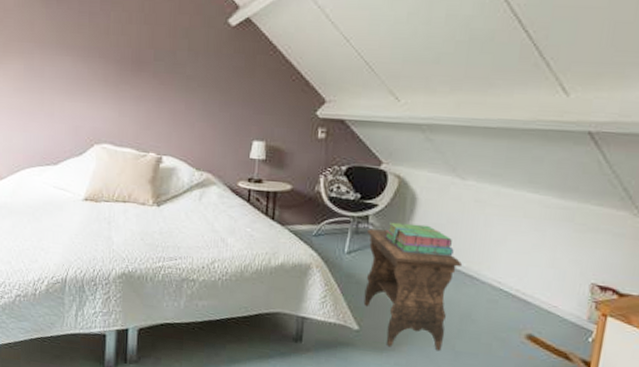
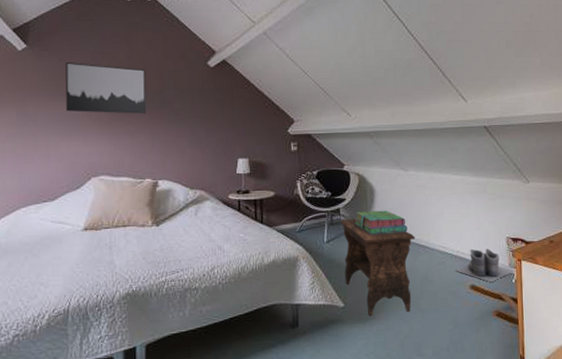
wall art: none [73,11,158,78] -> present [65,62,147,114]
boots: none [509,291,594,337] -> present [455,248,514,283]

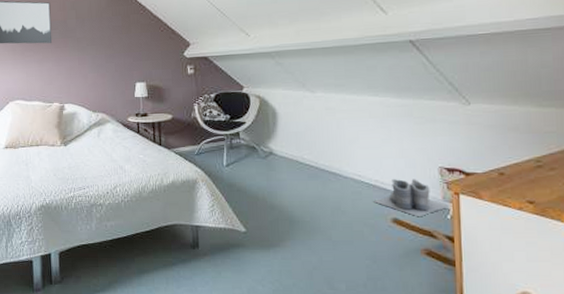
footstool: present [340,219,416,316] -> none [240,142,325,243]
stack of books: present [354,210,408,234] -> none [255,134,316,159]

